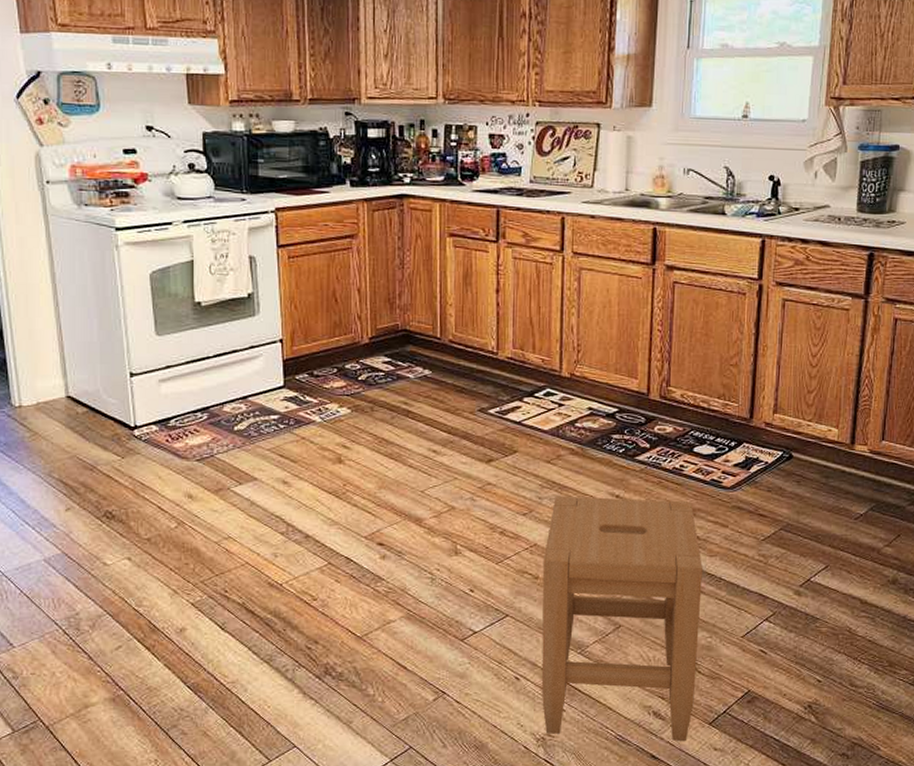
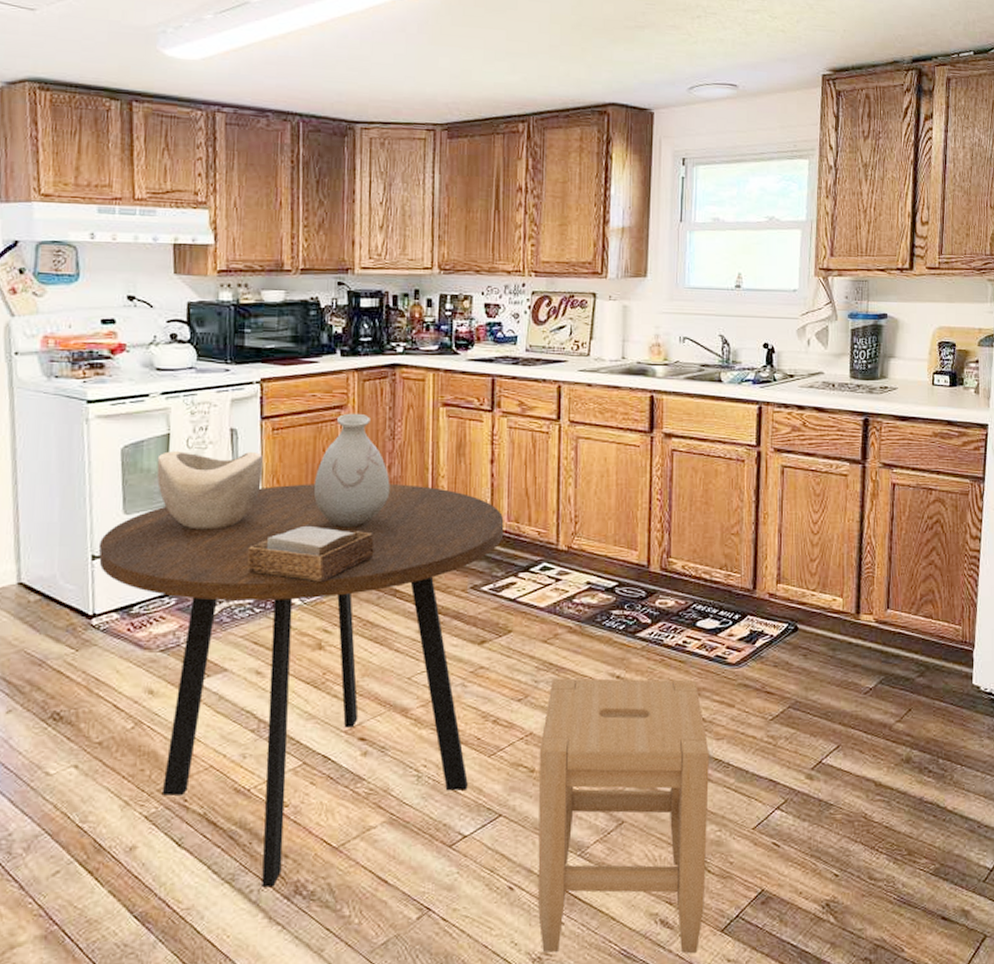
dining table: none [135,310,509,668] -> present [98,484,504,888]
decorative bowl: none [183,277,280,351] -> present [156,451,263,530]
napkin holder: none [270,349,387,401] -> present [247,525,375,582]
vase: none [329,242,401,352] -> present [313,413,390,528]

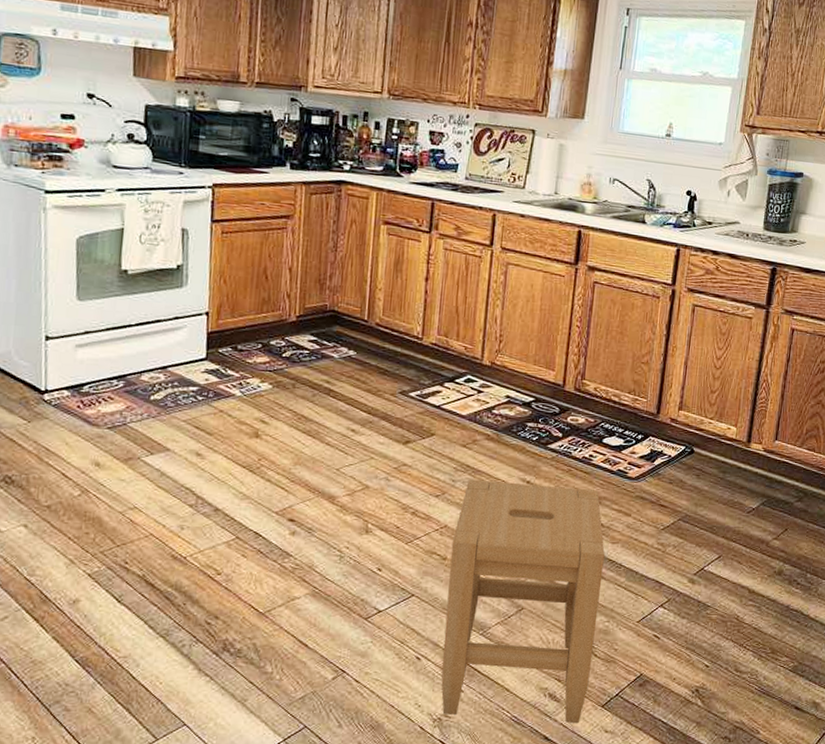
dining table: present [98,484,504,888] -> none [52,285,434,644]
decorative bowl: present [156,451,263,530] -> none [110,245,211,321]
napkin holder: present [247,525,375,582] -> none [192,324,313,377]
vase: present [313,413,390,528] -> none [258,223,330,330]

